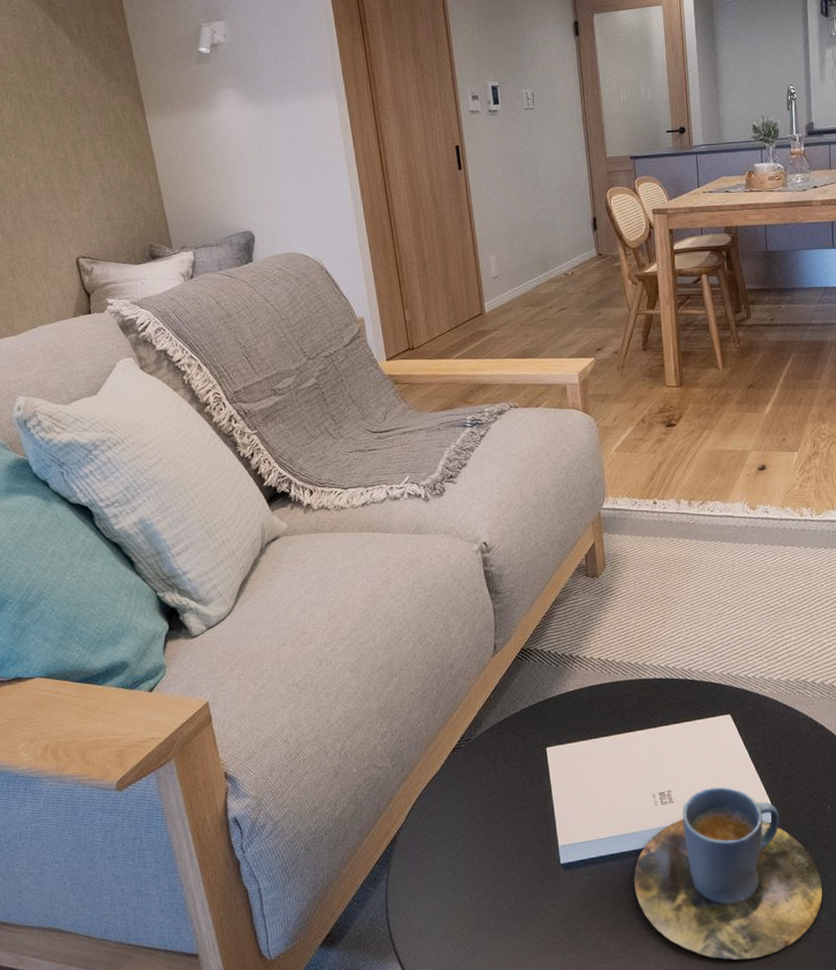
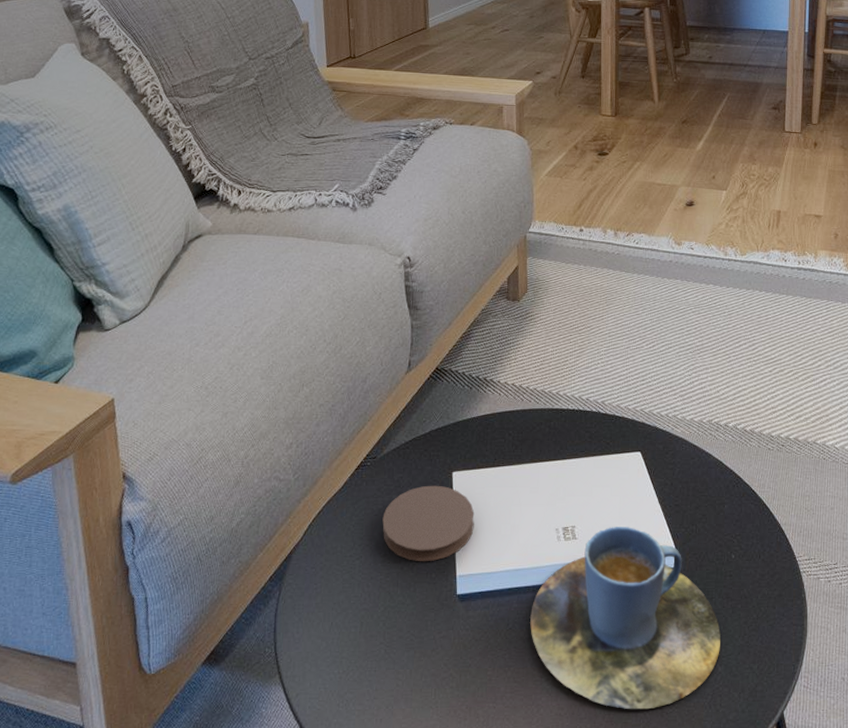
coaster: none [481,761,572,836] -> present [382,485,475,562]

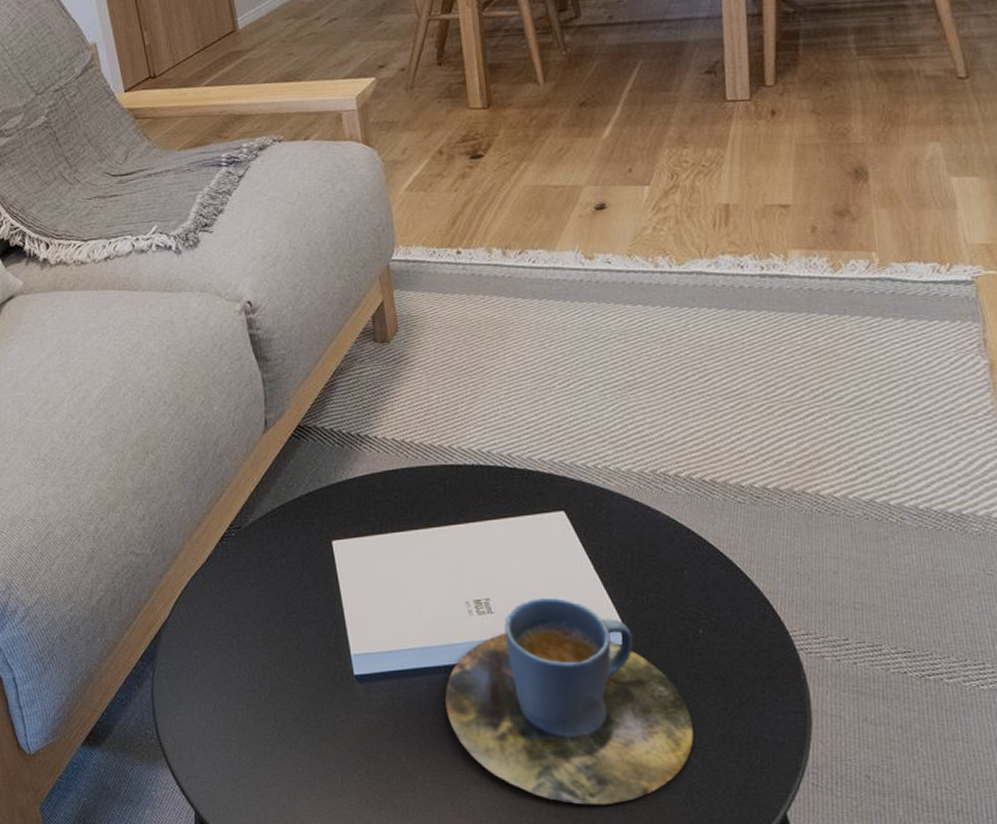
coaster: present [382,485,475,562] -> none [257,556,366,640]

